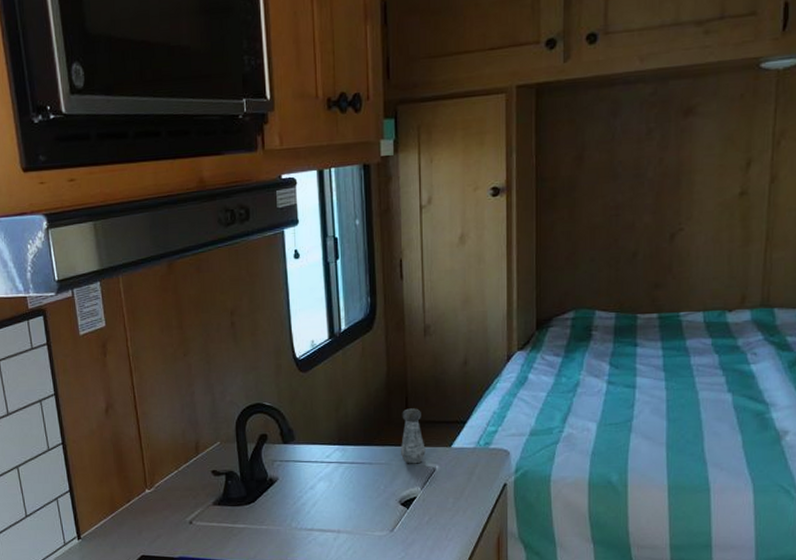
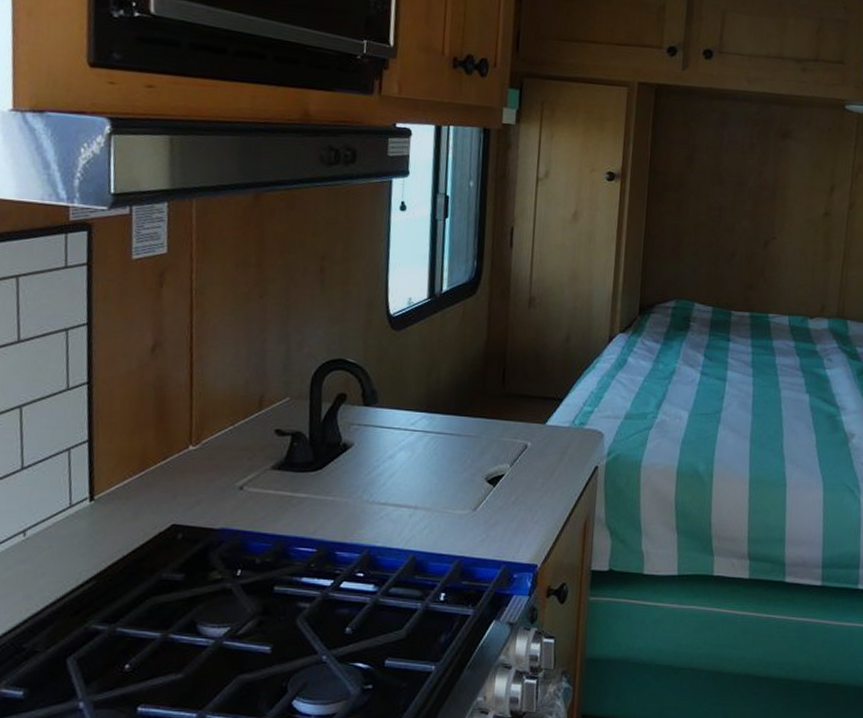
salt shaker: present [400,408,426,464] -> none [491,380,519,439]

